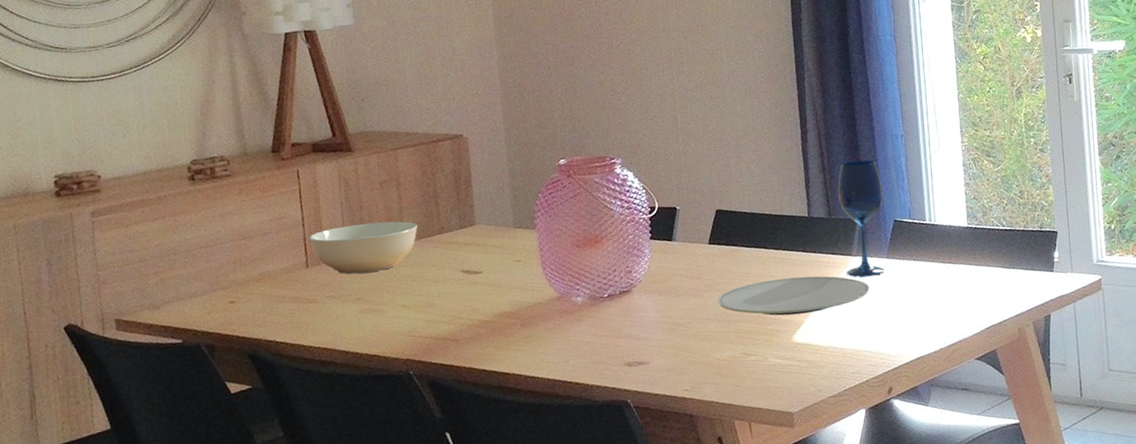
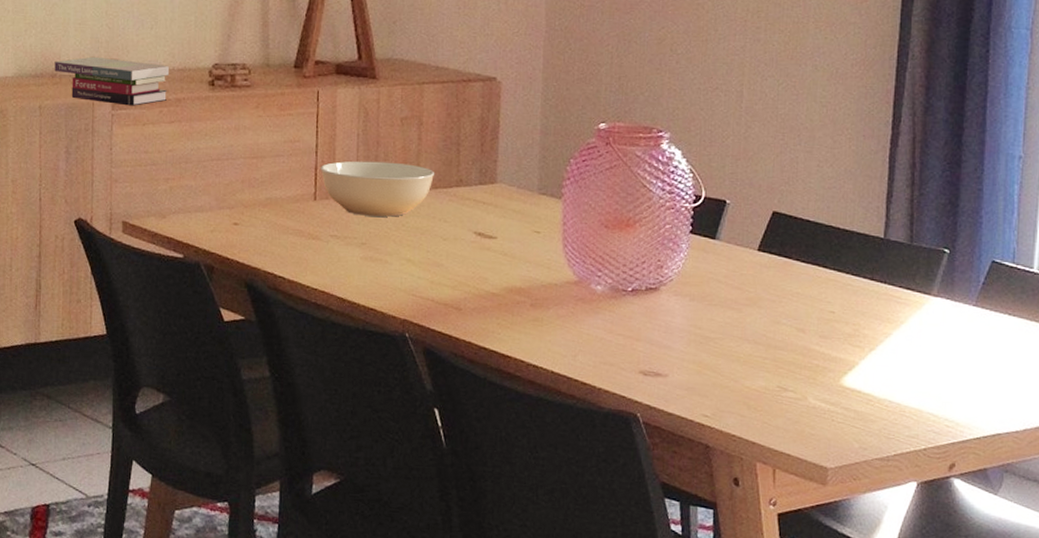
books: none [25,168,148,213] -> present [54,56,170,106]
plate: present [717,276,870,316] -> none [758,306,947,355]
wineglass: present [838,160,884,277] -> none [920,179,984,325]

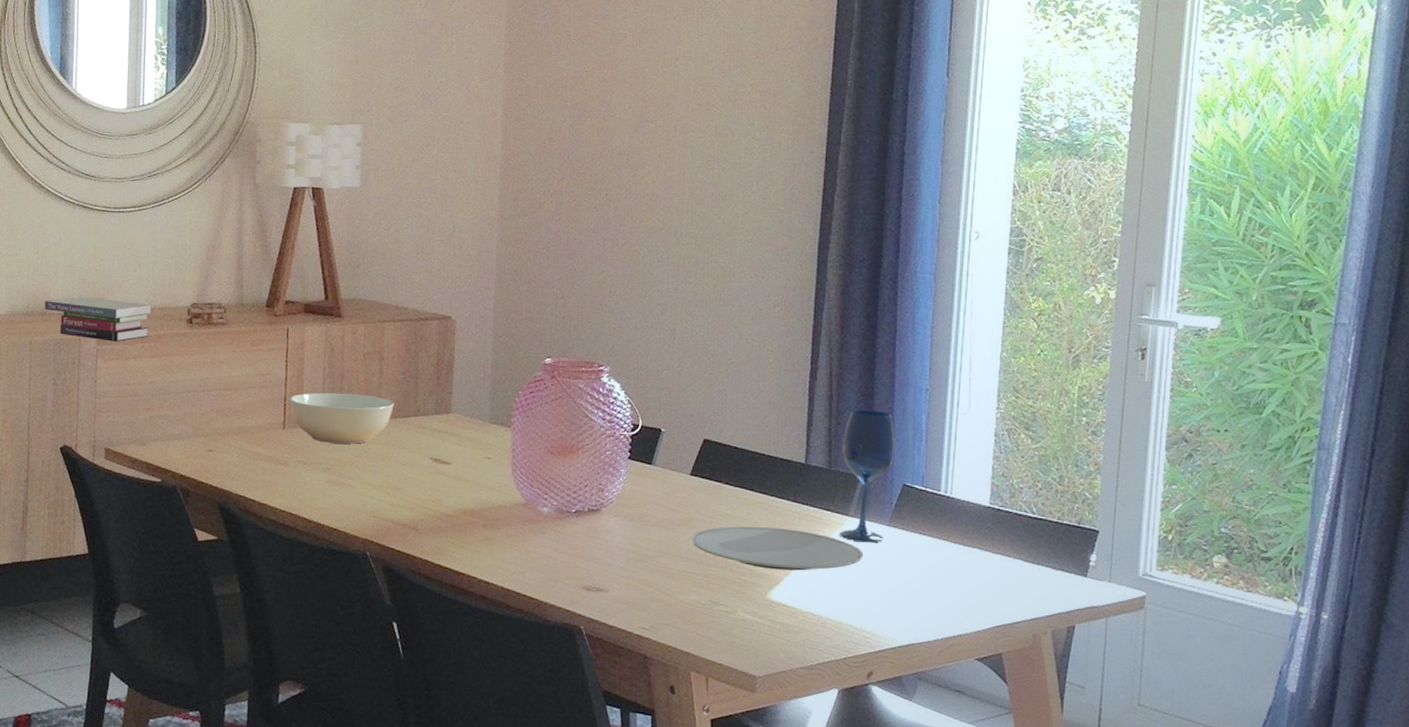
plate: none [758,306,947,355] -> present [691,526,864,571]
wineglass: none [920,179,984,325] -> present [838,410,895,543]

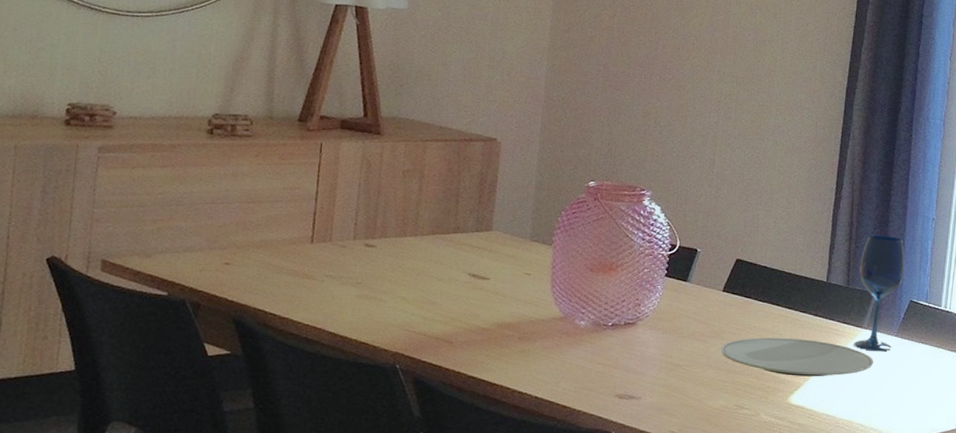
books: present [44,296,152,342] -> none [35,100,166,150]
bowl: present [289,392,395,444] -> none [319,208,434,259]

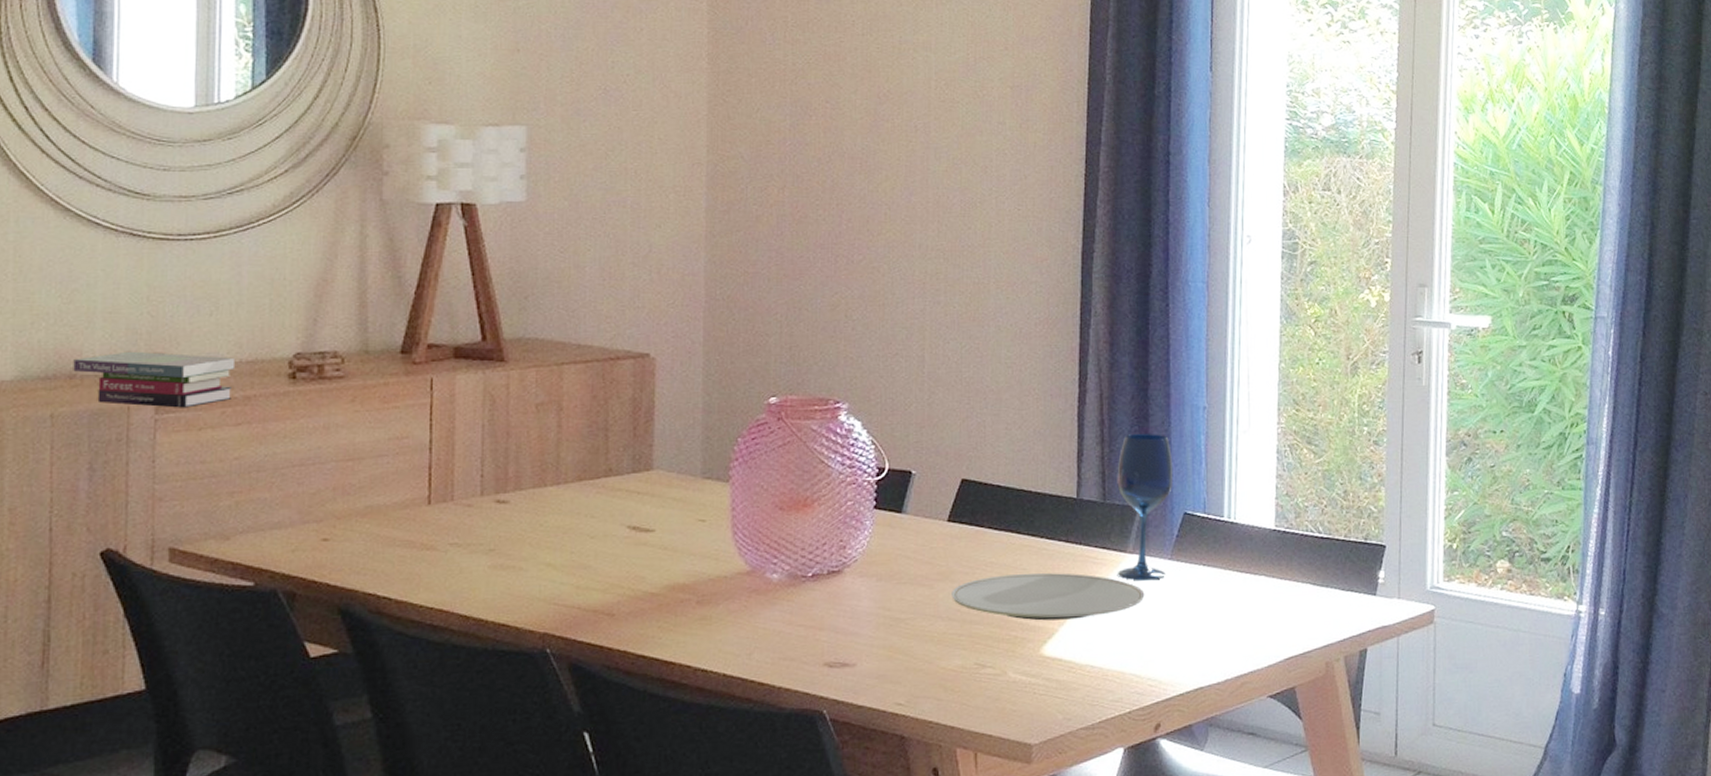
books: none [35,100,166,150] -> present [73,351,236,408]

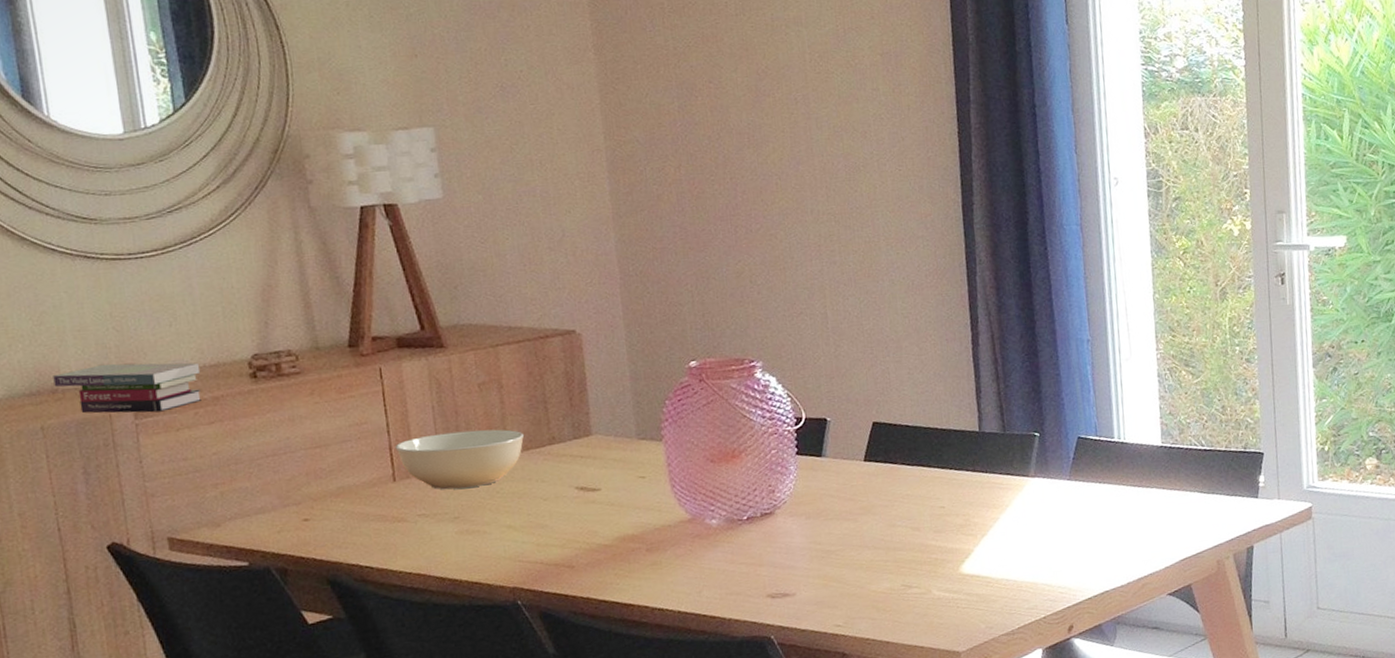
bowl: none [435,454,579,518] -> present [395,429,525,490]
plate: present [951,573,1145,621] -> none [874,499,1049,543]
wineglass: present [1117,434,1174,581] -> none [1013,367,1066,501]

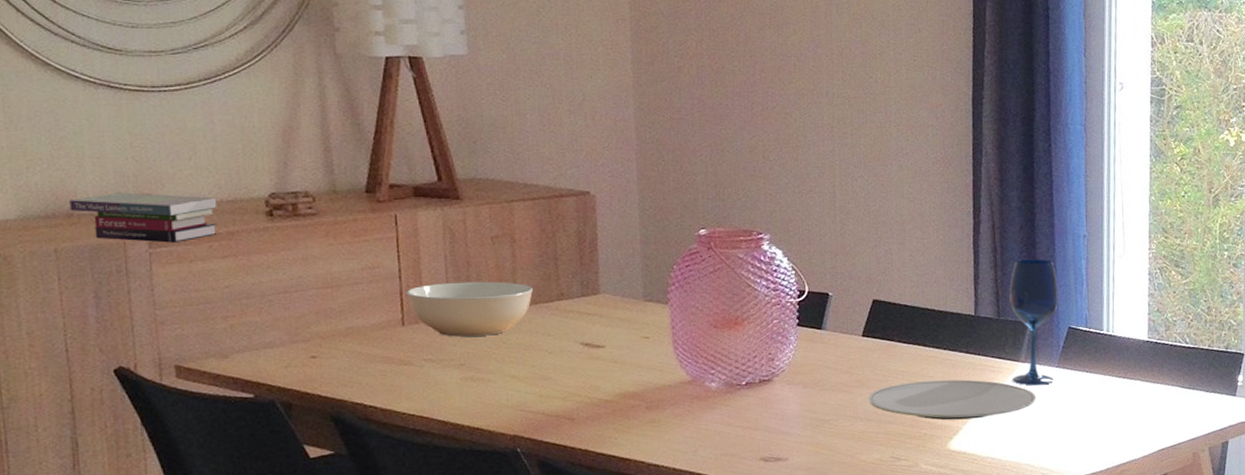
plate: none [874,499,1049,543] -> present [868,379,1036,420]
wineglass: none [1013,367,1066,501] -> present [1009,259,1059,386]

